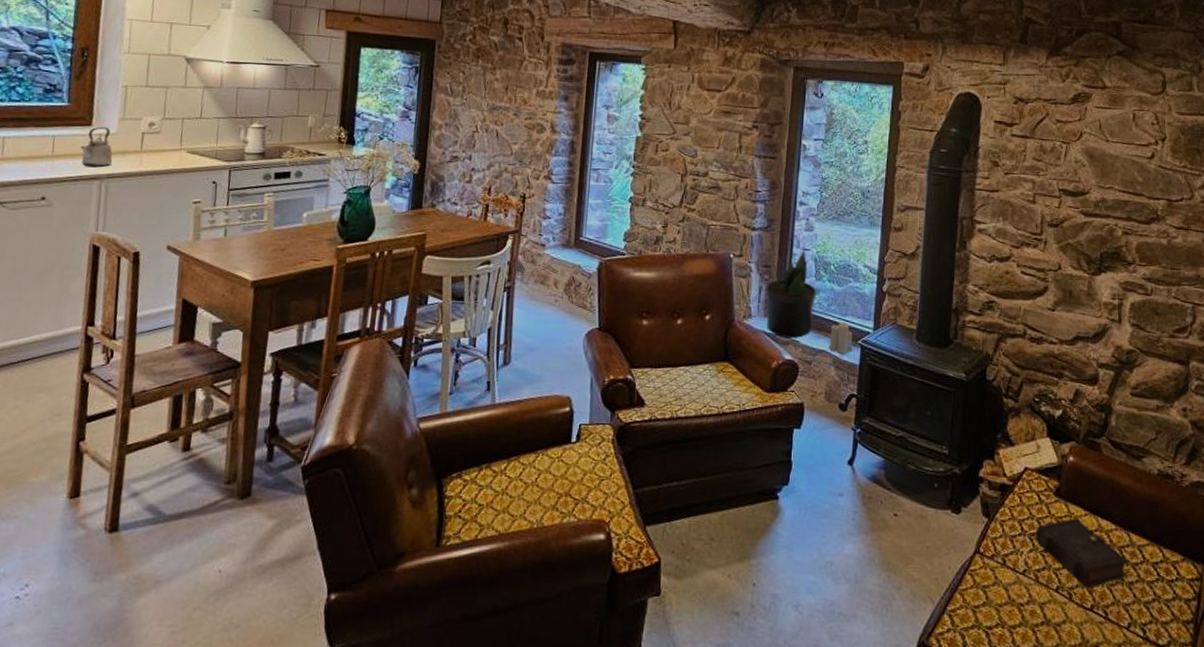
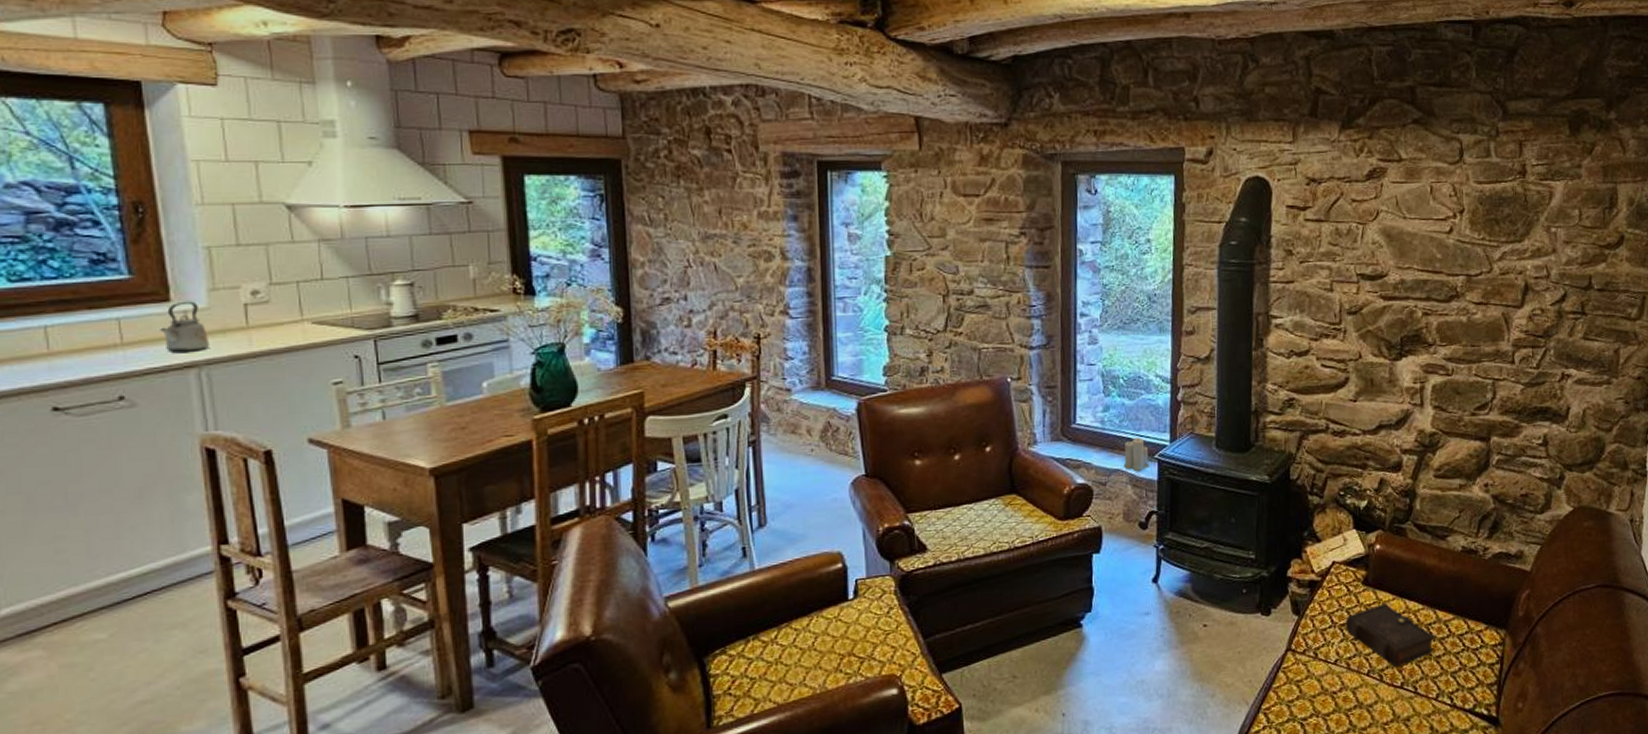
planter: present [766,249,817,338] -> none [1049,364,1106,461]

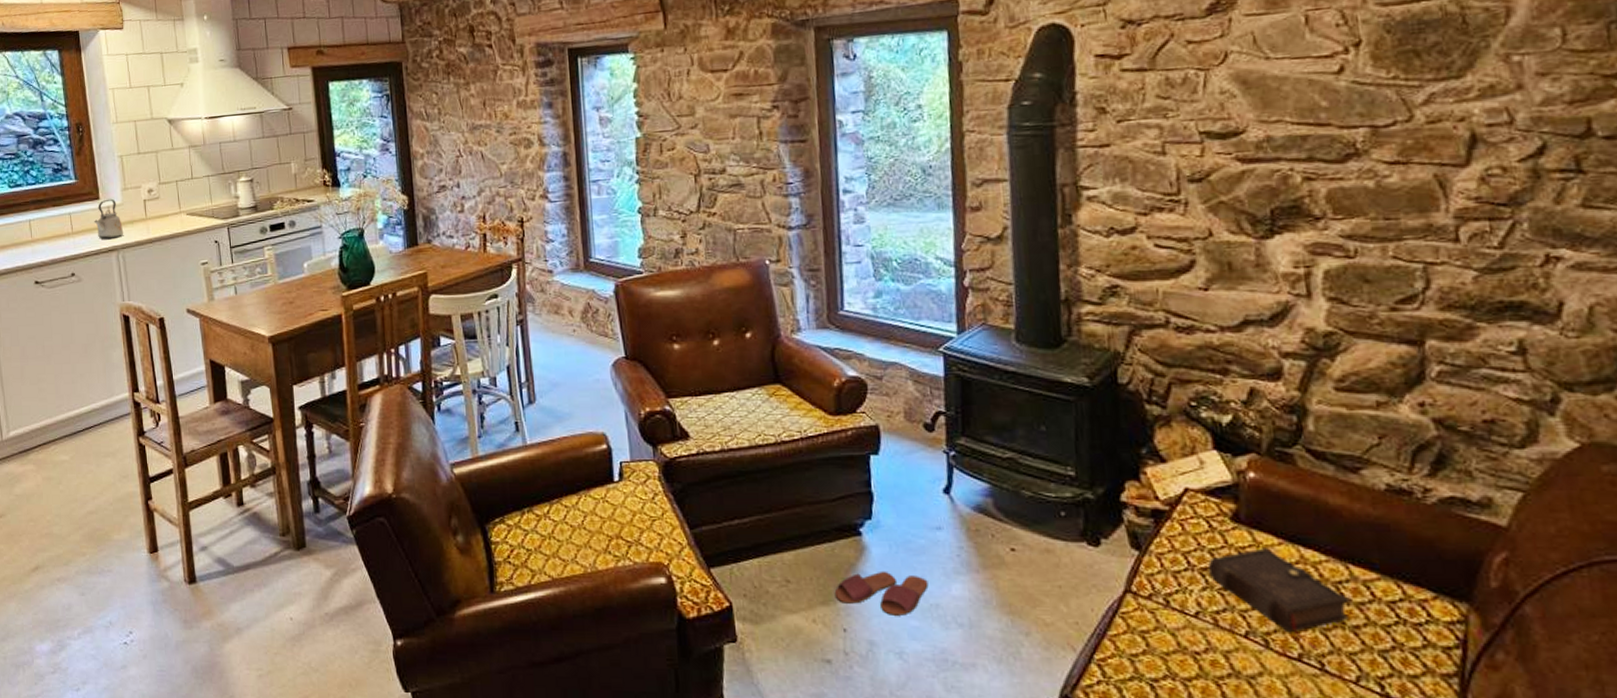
slippers: none [1056,656,1136,696] -> present [834,570,928,616]
candle: present [1124,437,1150,471] -> none [902,327,934,365]

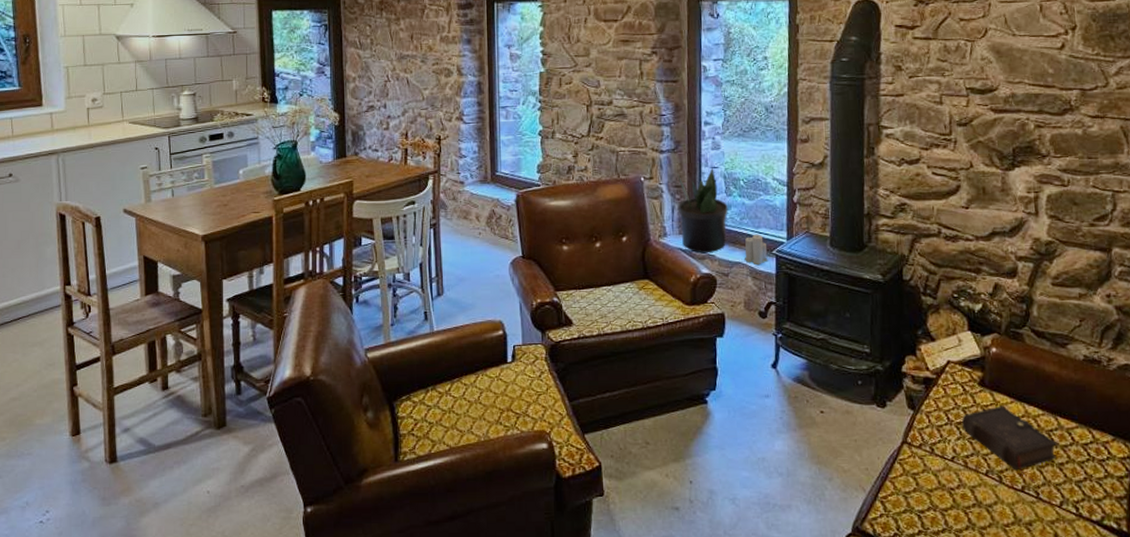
kettle: present [94,198,124,240] -> none [36,106,65,144]
planter: none [811,245,879,351] -> present [677,167,728,253]
slippers: present [834,570,928,616] -> none [684,432,757,468]
candle: none [902,327,934,365] -> present [744,234,768,265]

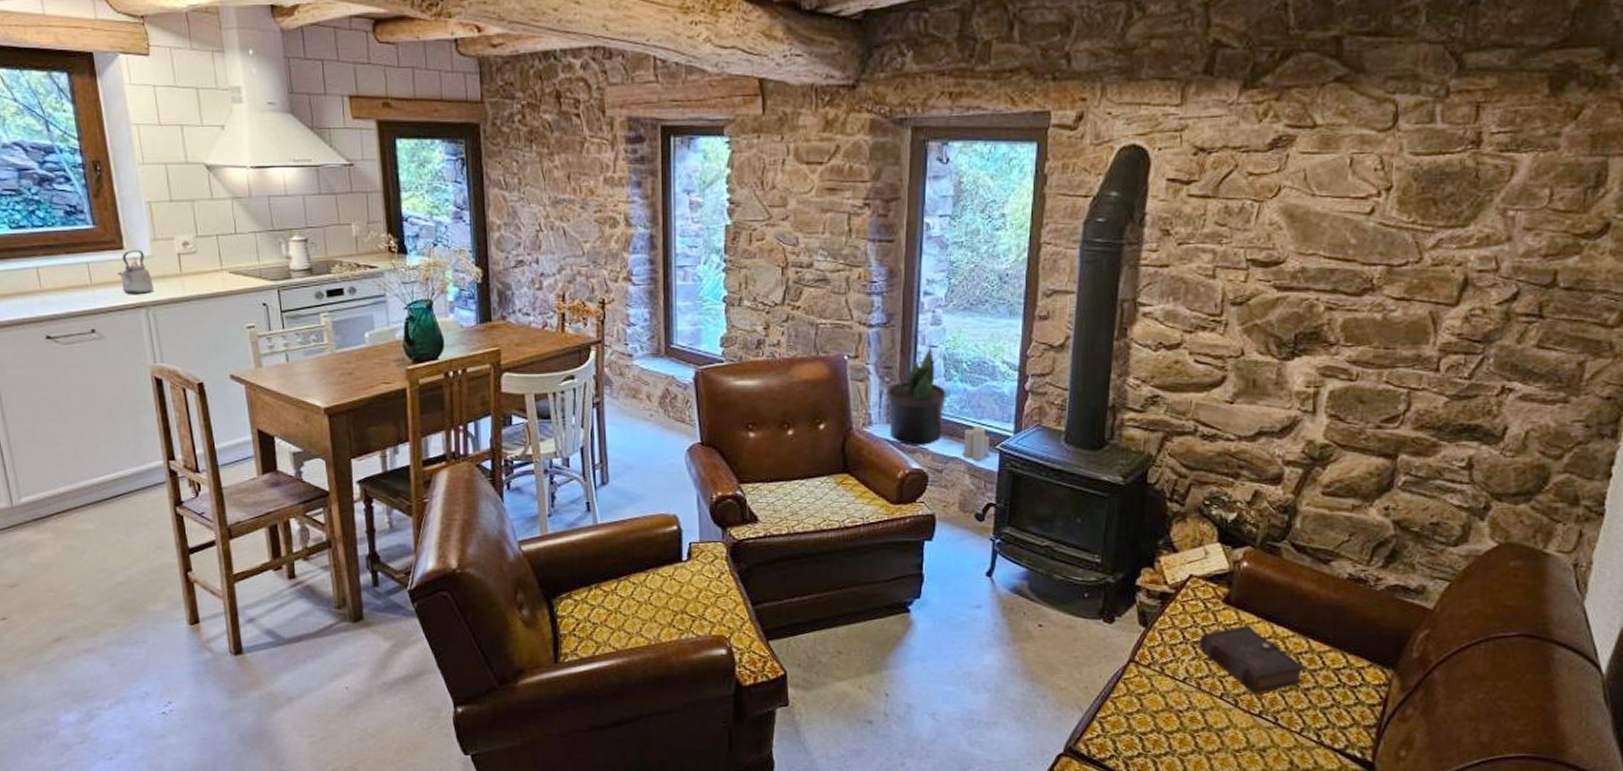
kettle: none [36,106,65,144] -> present [118,249,155,295]

